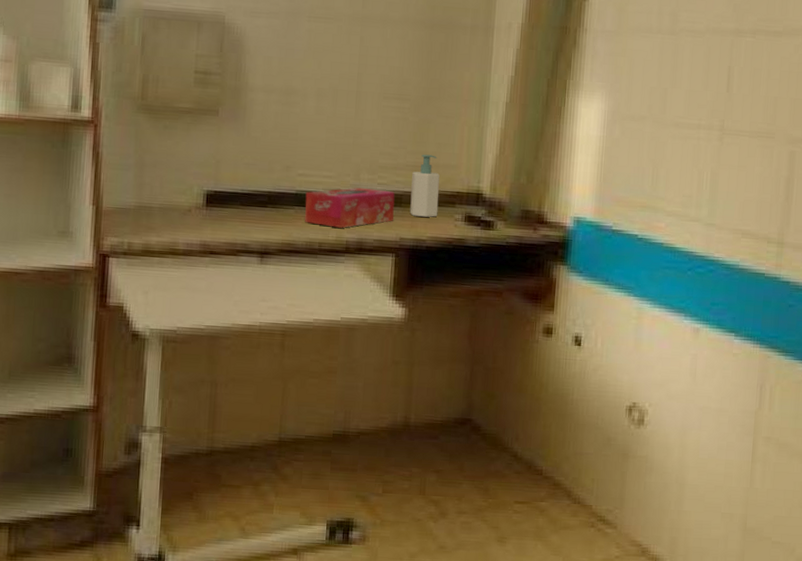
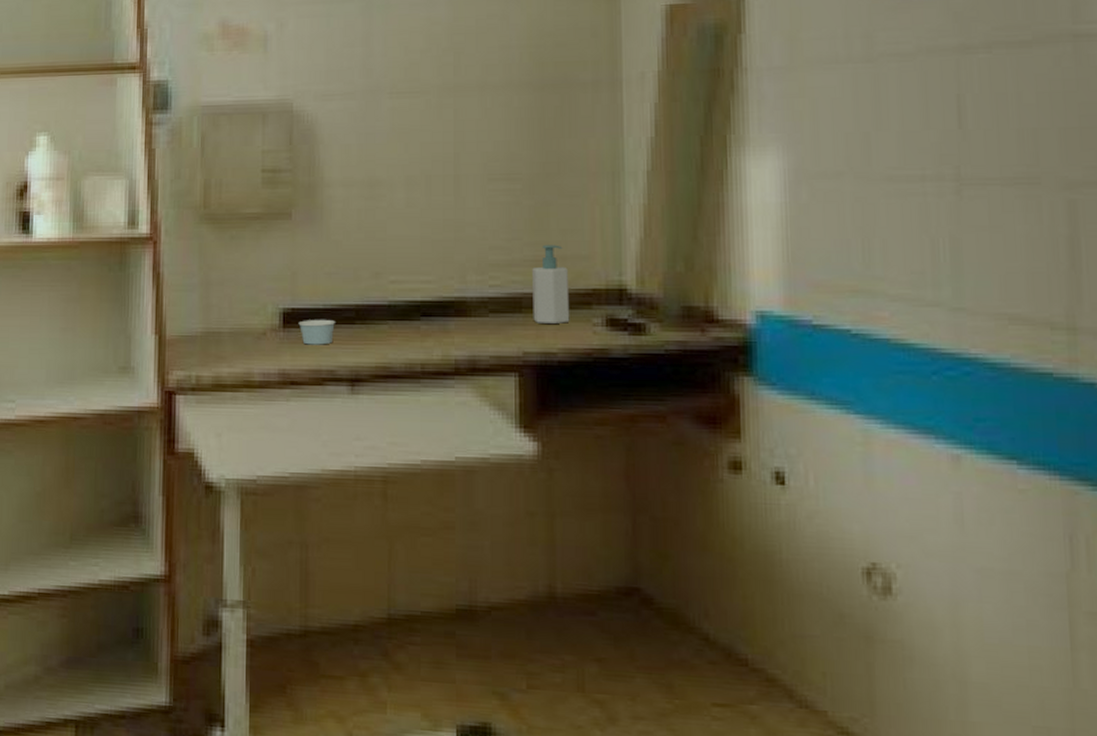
paper cup: none [219,201,251,223] -> present [298,320,335,345]
tissue box: present [305,187,395,228] -> none [400,291,512,344]

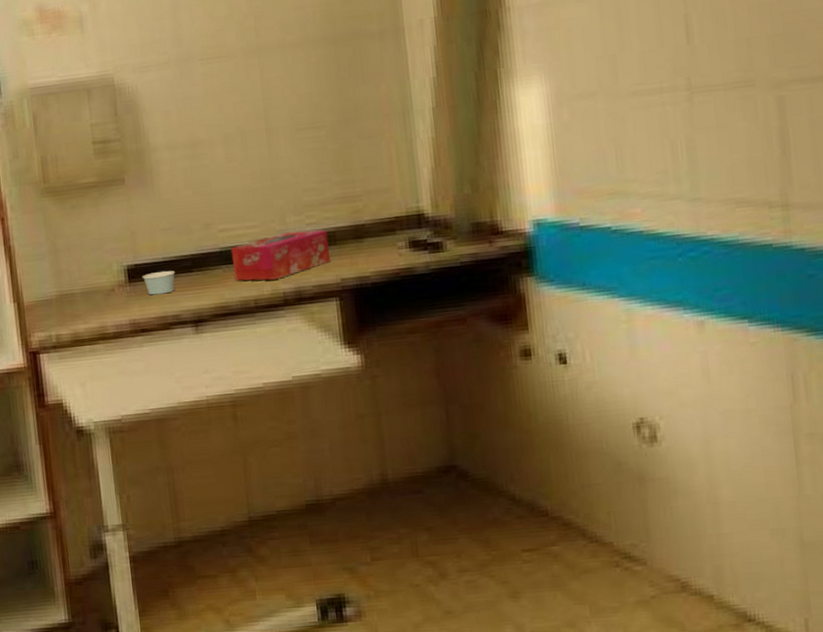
tissue box: none [400,291,512,344] -> present [230,230,330,281]
soap bottle: present [532,245,570,323] -> none [342,181,378,252]

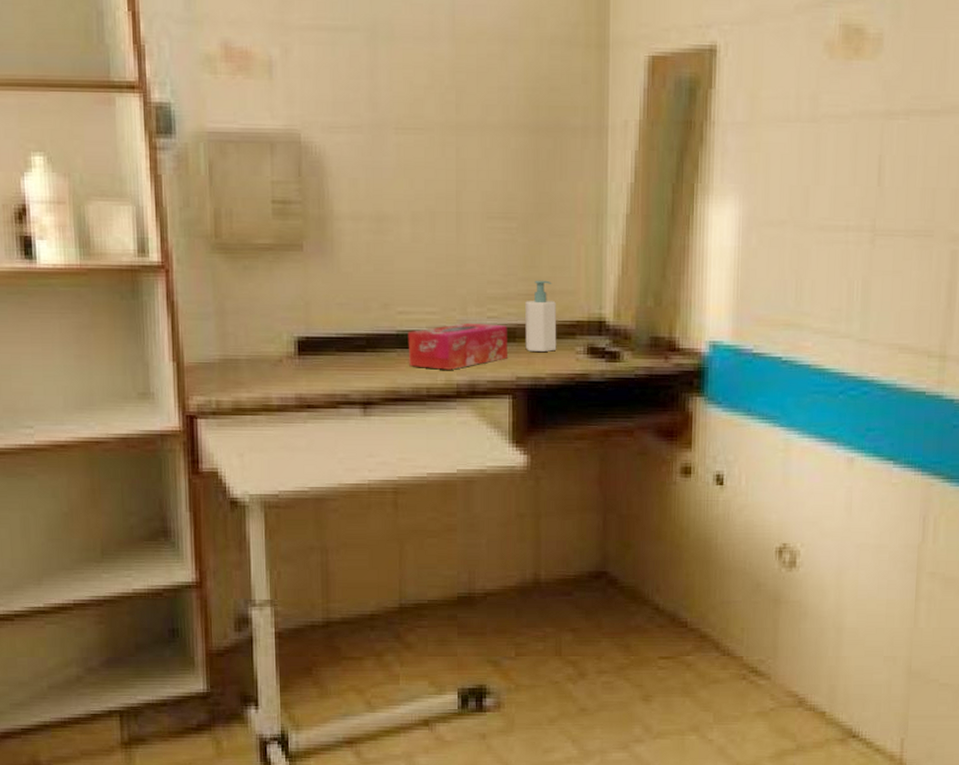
paper cup: present [142,271,175,295] -> none [313,348,347,371]
soap bottle: none [342,181,378,252] -> present [525,280,557,352]

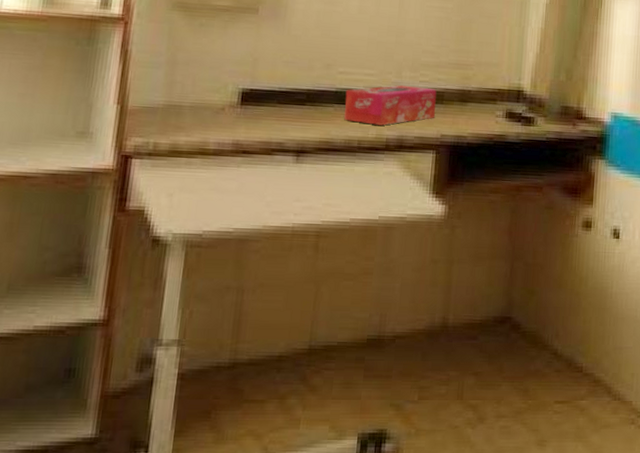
soap bottle: present [525,280,557,352] -> none [451,52,481,114]

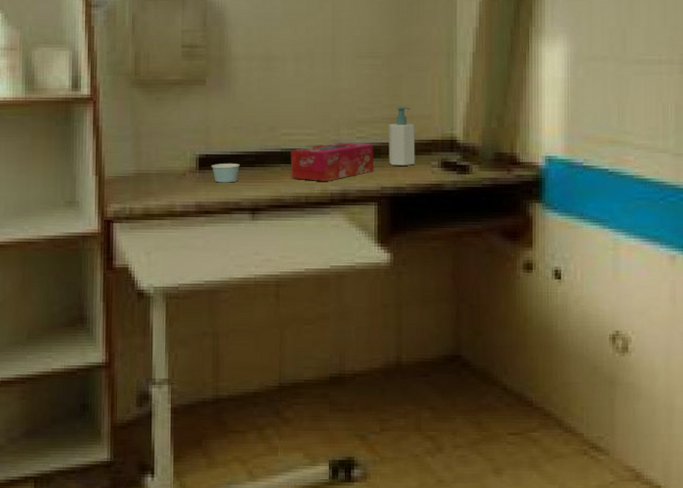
paper cup: none [255,99,288,121] -> present [211,164,240,183]
soap bottle: none [451,52,481,114] -> present [389,107,415,166]

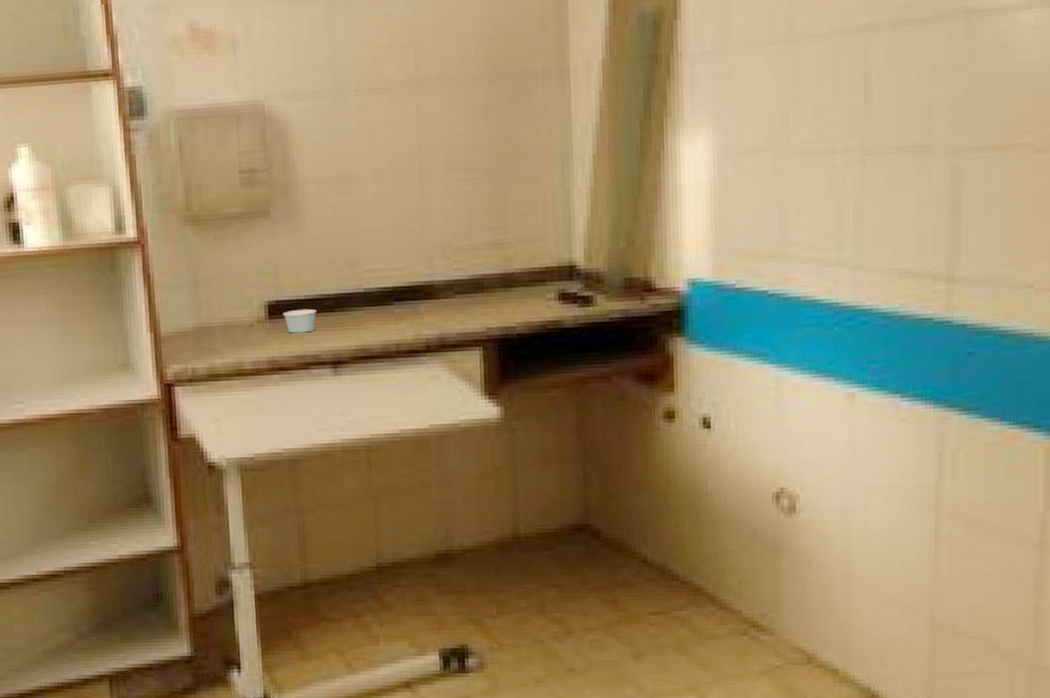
tissue box: present [290,142,374,181] -> none [375,276,476,325]
soap bottle: present [389,107,415,166] -> none [492,228,527,301]

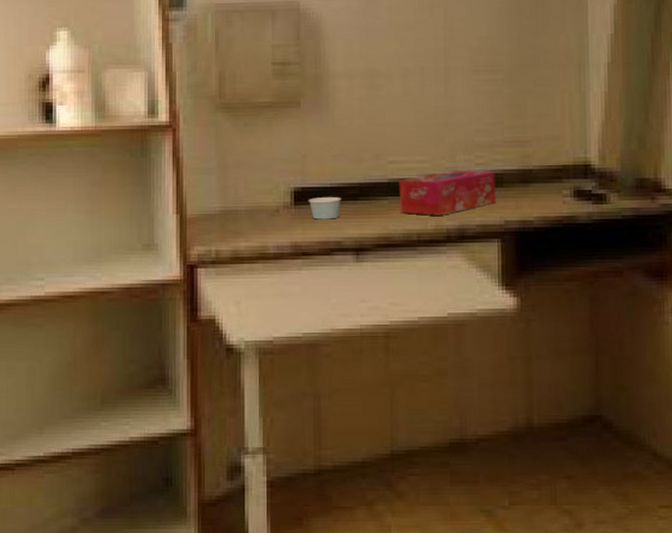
tissue box: none [375,276,476,325] -> present [399,169,495,216]

